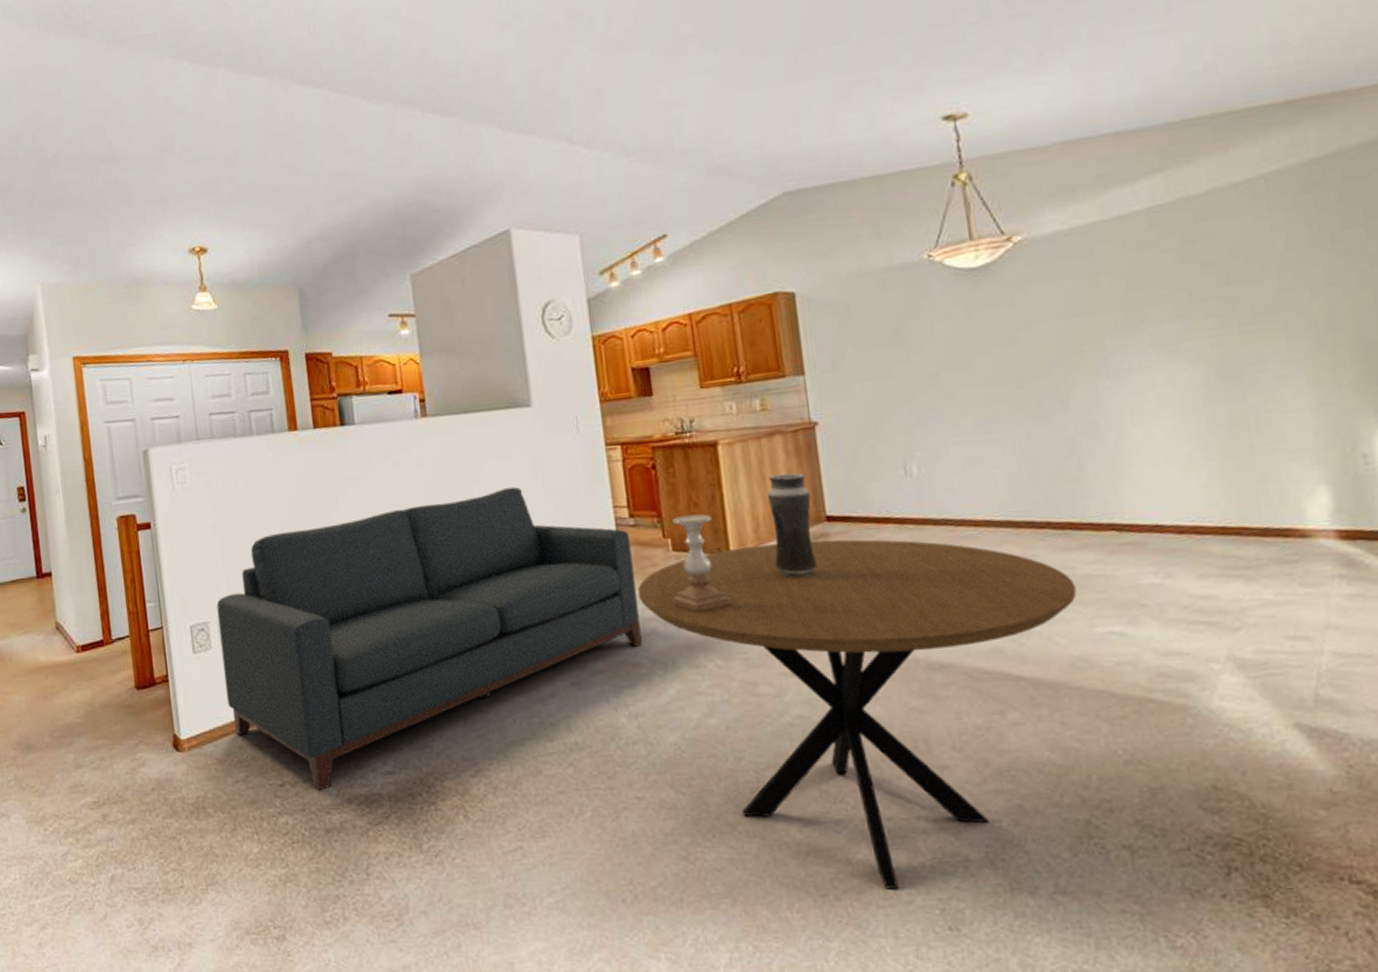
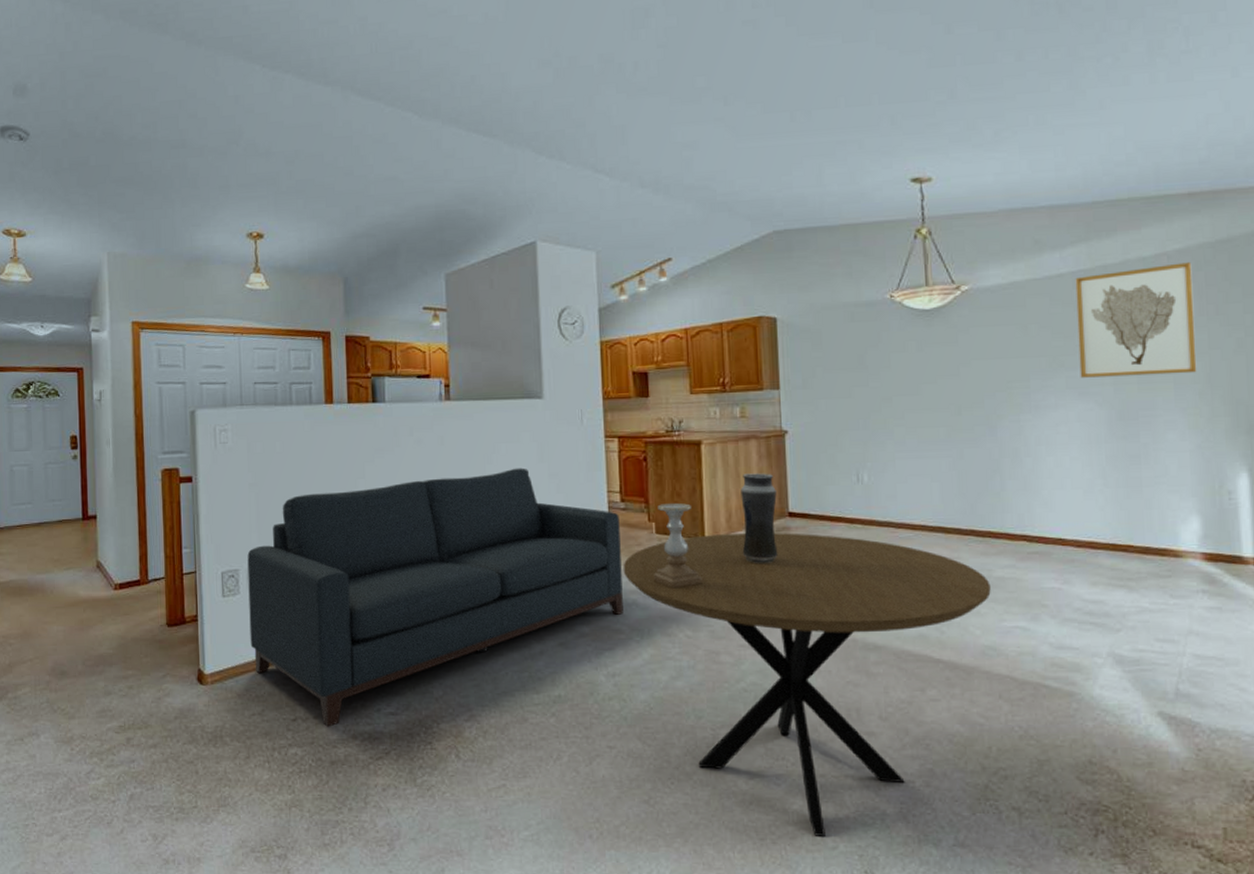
wall art: none [1152,184,1313,333] -> present [1075,262,1197,378]

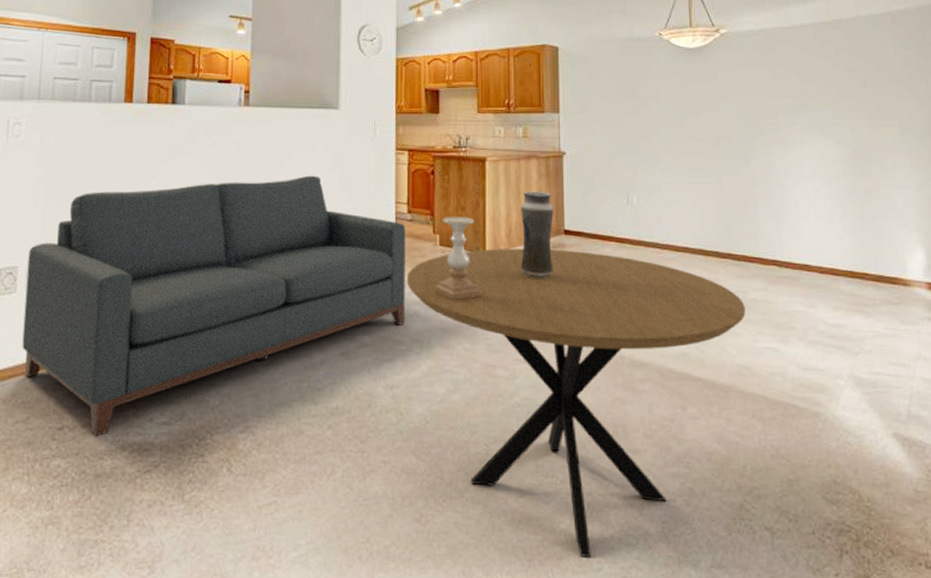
wall art: present [1075,262,1197,378] -> none [816,22,918,119]

